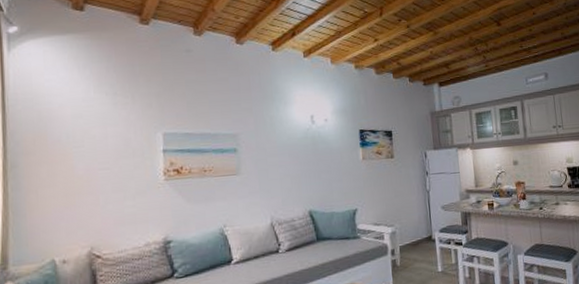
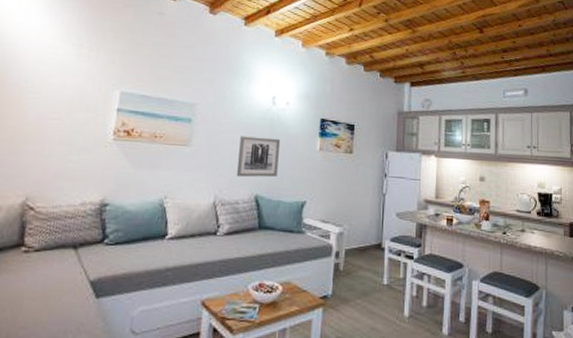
wall art: none [286,154,327,197] -> present [236,136,281,177]

